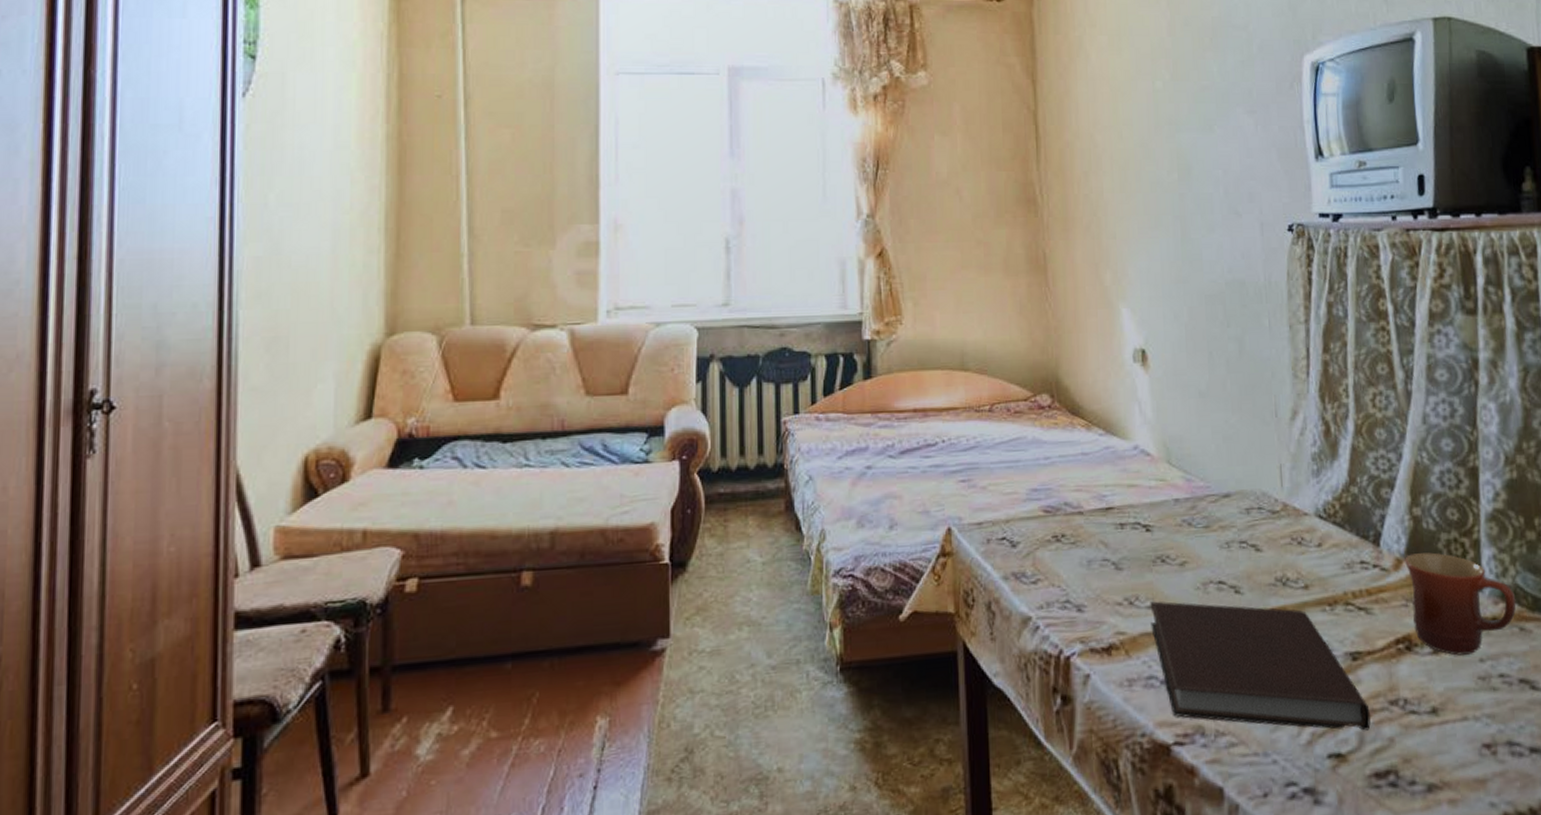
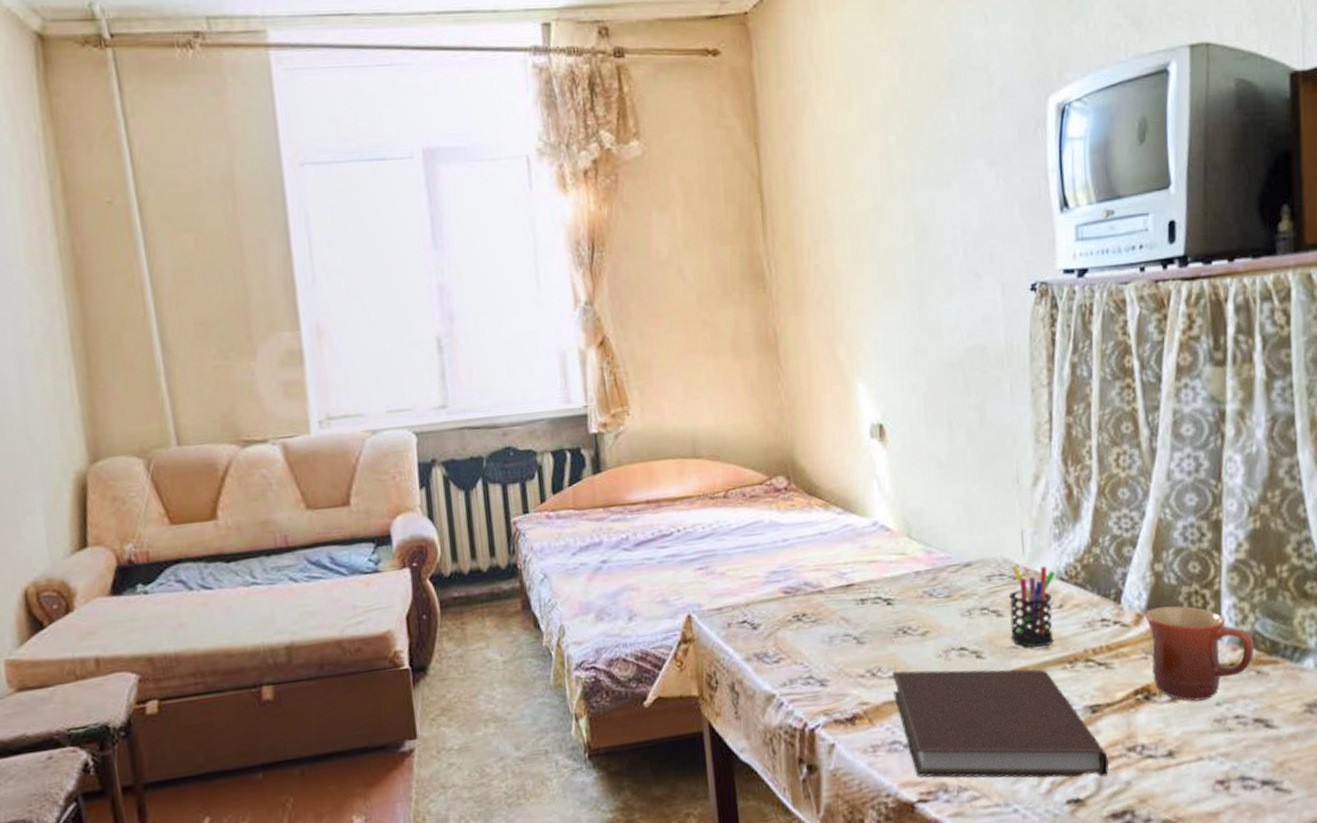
pen holder: none [1268,499,1314,586] -> present [1009,565,1056,648]

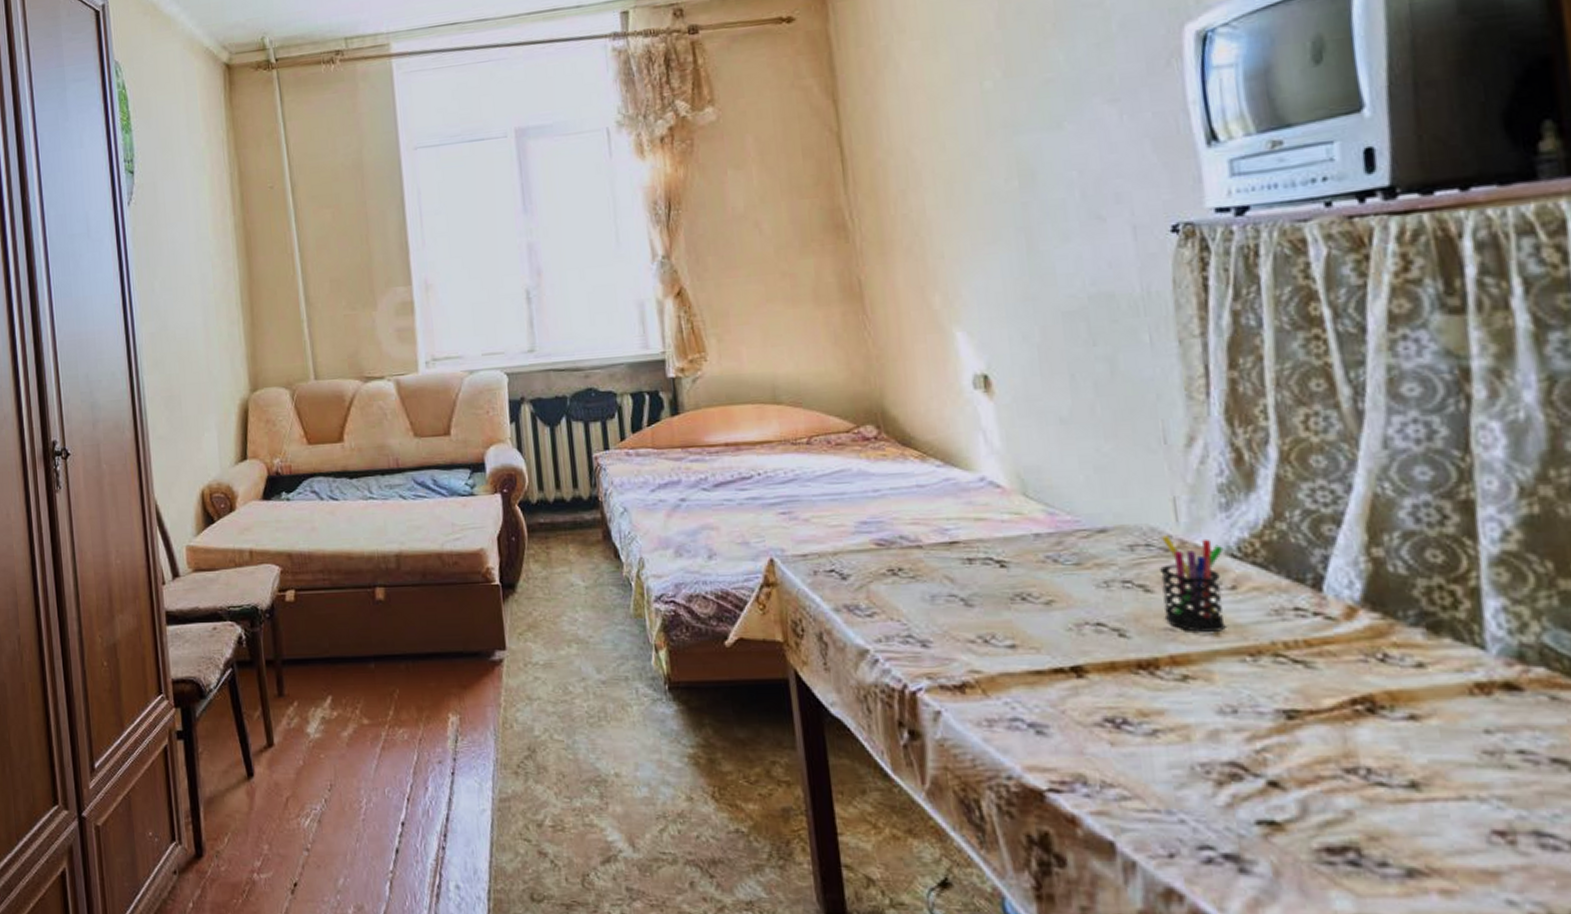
notebook: present [892,669,1109,778] -> none [1009,640,1317,799]
mug: present [1145,605,1254,702] -> none [1361,601,1544,724]

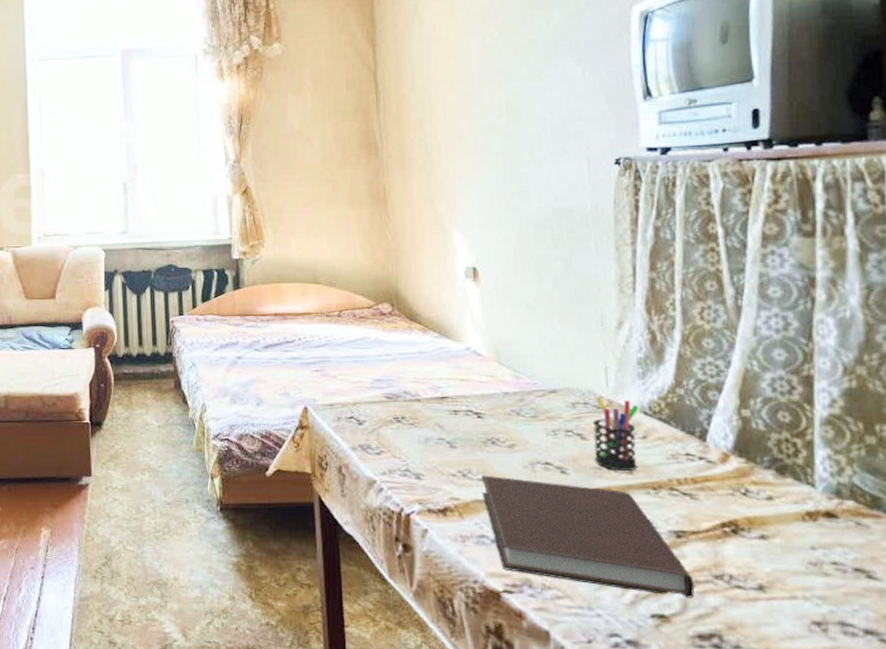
notebook: none [1009,640,1317,799] -> present [481,475,694,598]

